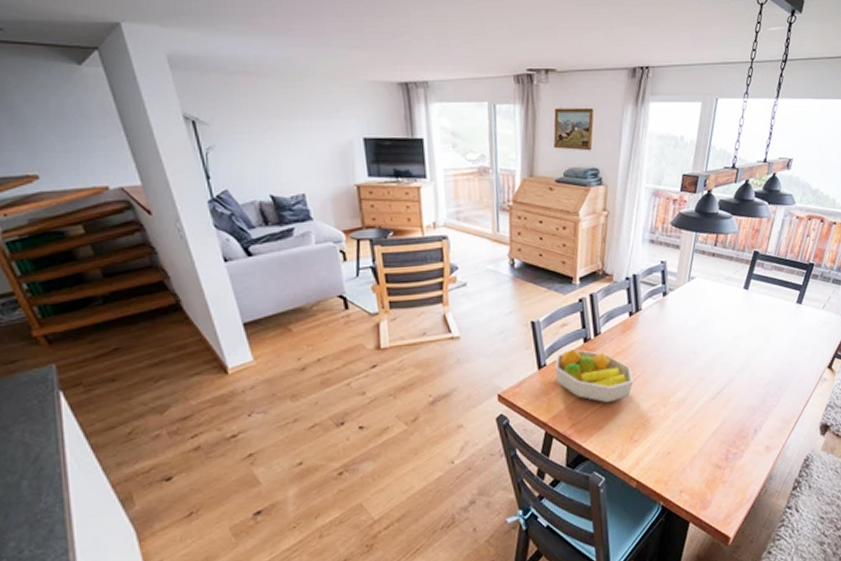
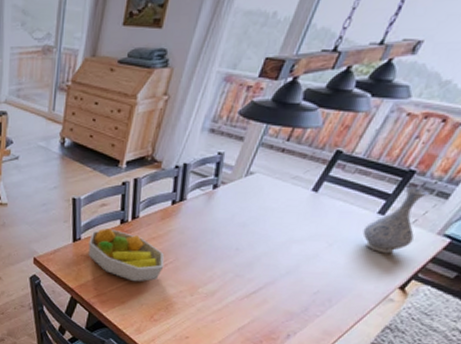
vase: none [790,277,829,338] -> present [362,186,431,254]

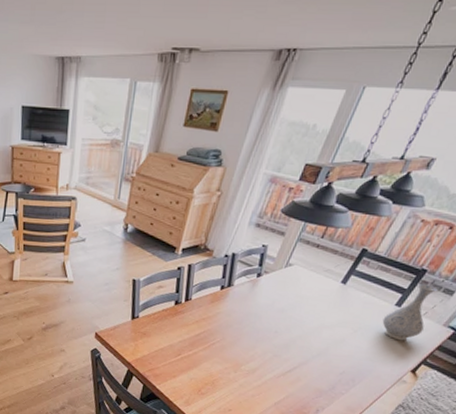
fruit bowl: present [88,229,165,282] -> none [145,308,213,358]

